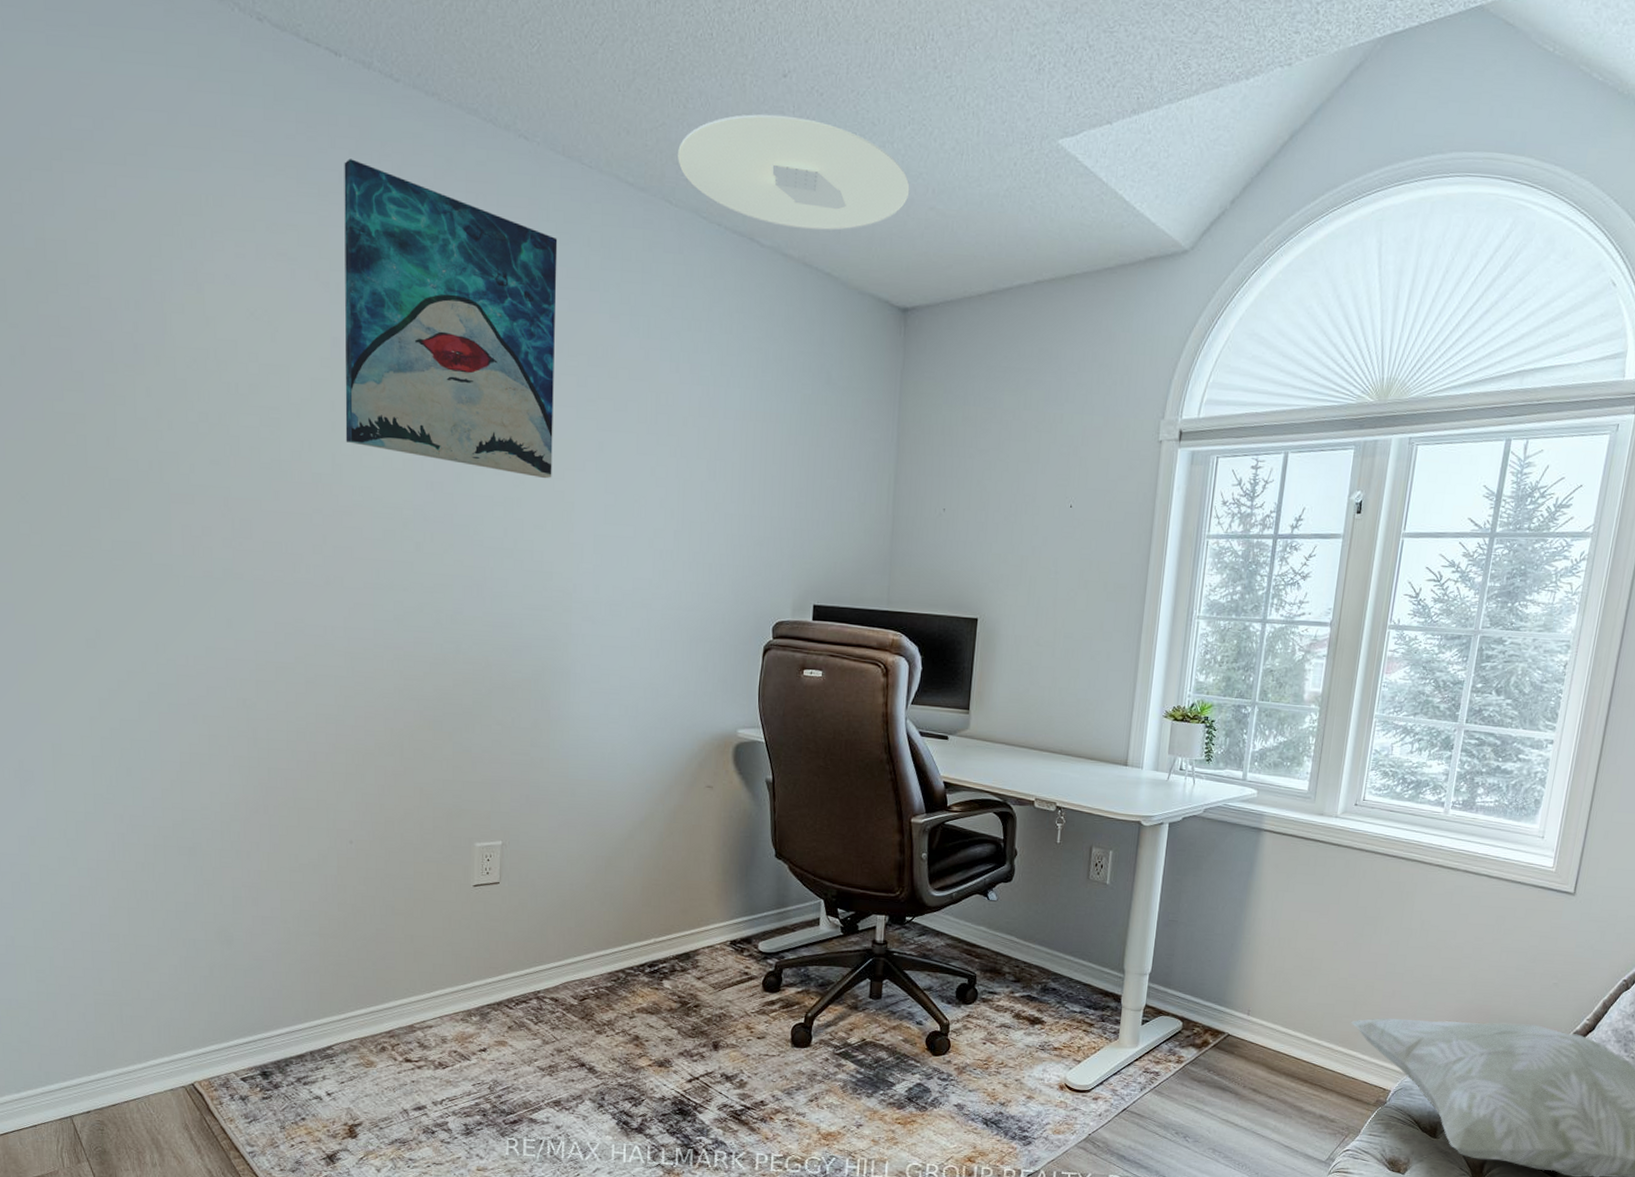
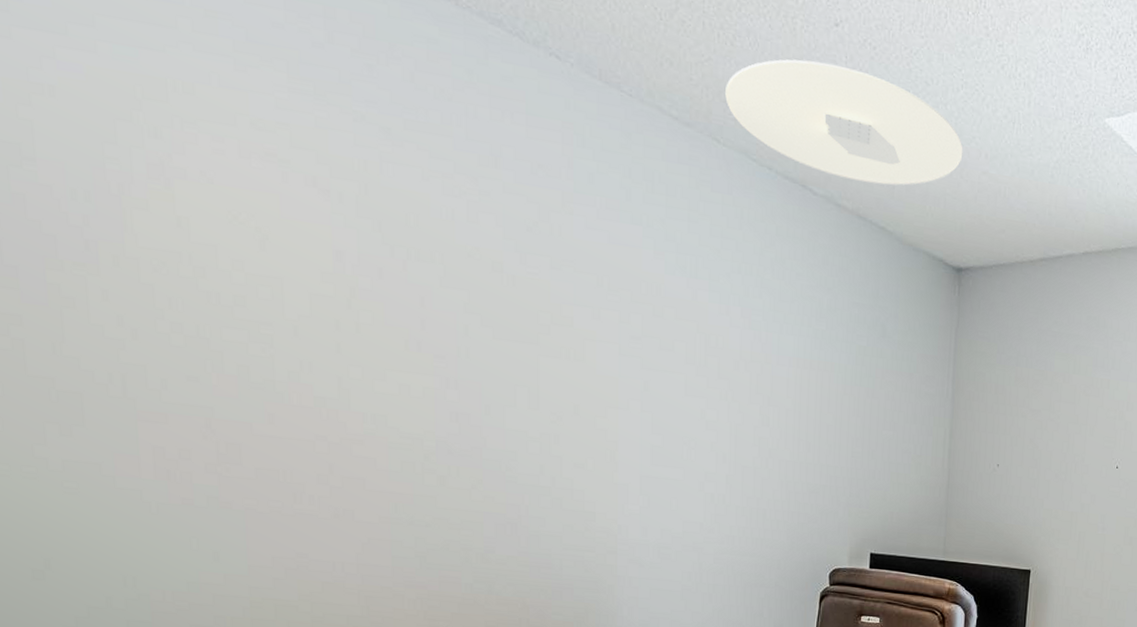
wall art: present [344,159,558,479] -> none [344,57,595,416]

